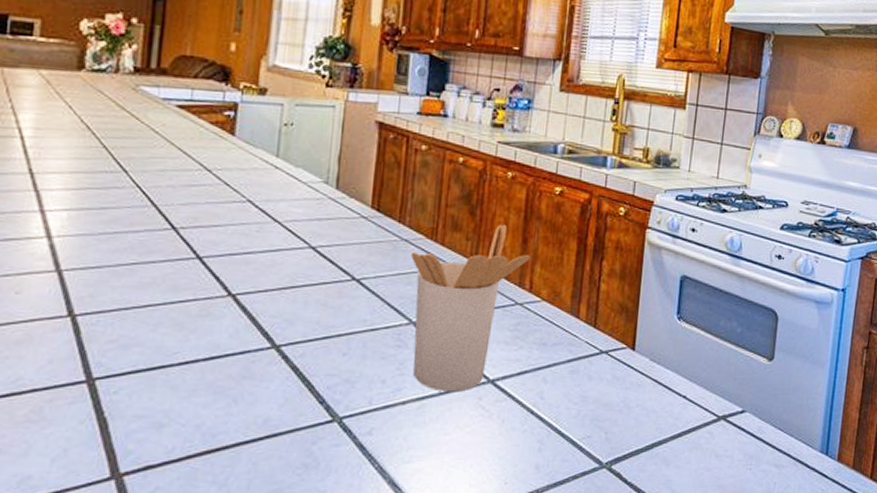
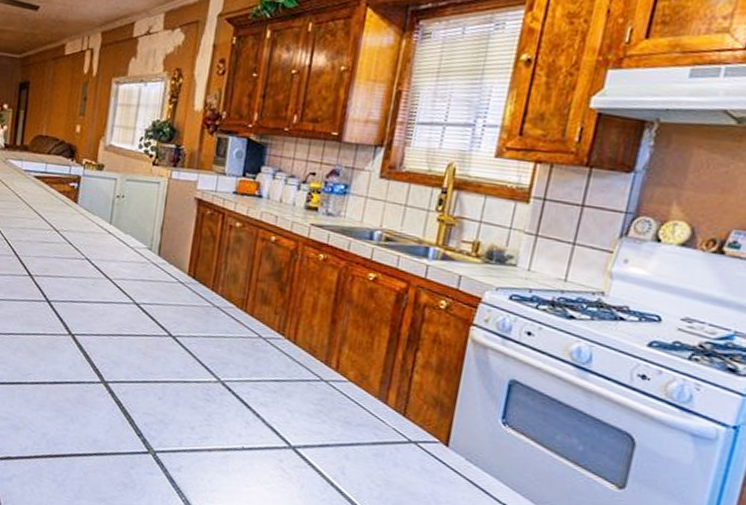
utensil holder: present [411,224,531,392] -> none [219,303,339,451]

